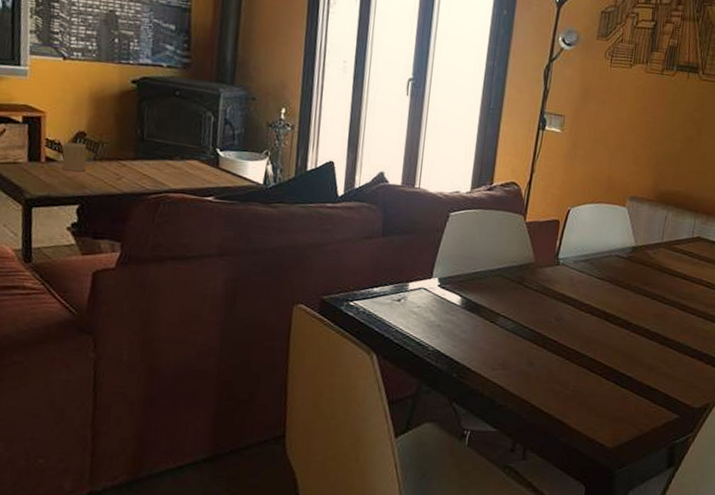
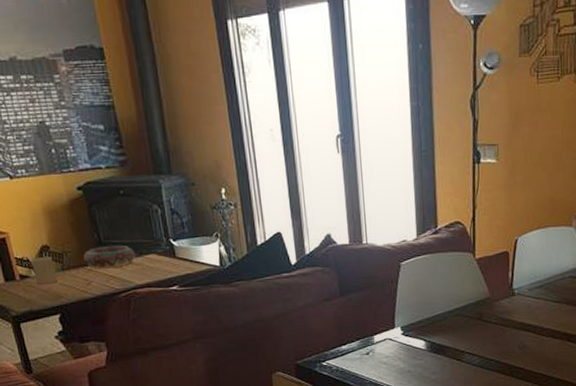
decorative bowl: none [120,143,177,168] -> present [84,245,136,269]

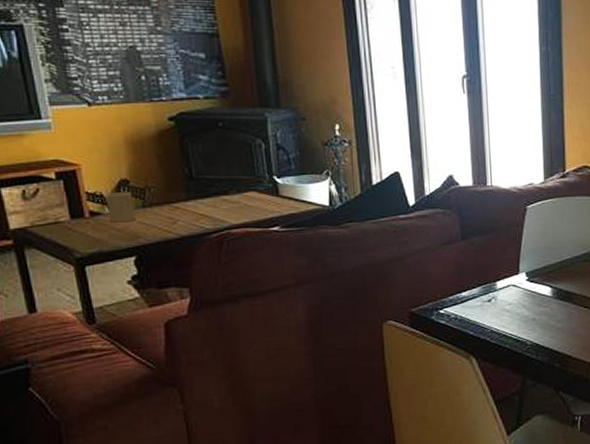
decorative bowl: present [84,245,136,269] -> none [170,181,233,207]

